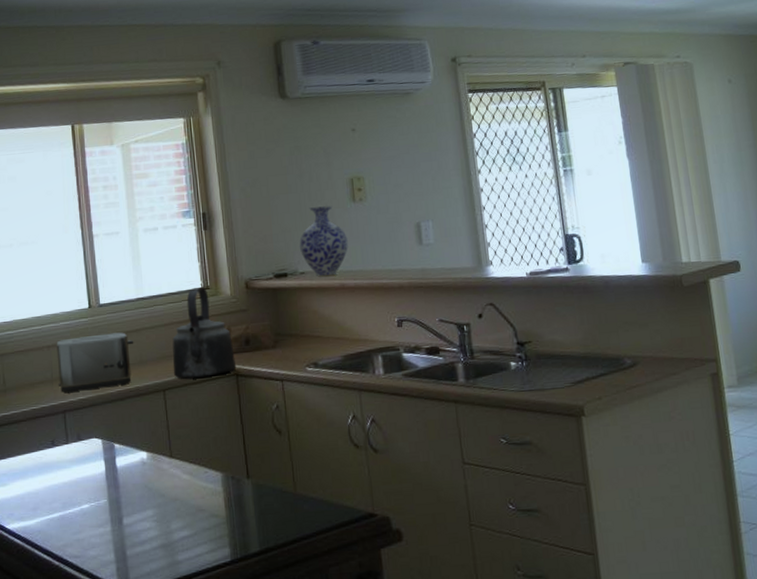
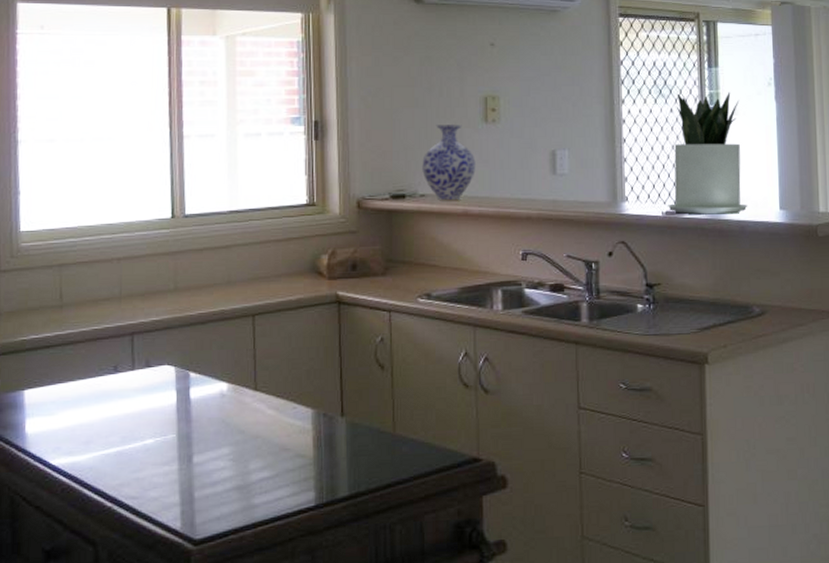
toaster: present [56,332,134,393] -> none [127,248,223,313]
kettle: present [172,287,236,379] -> none [266,203,338,304]
planter: none [530,153,610,273] -> present [668,92,748,215]

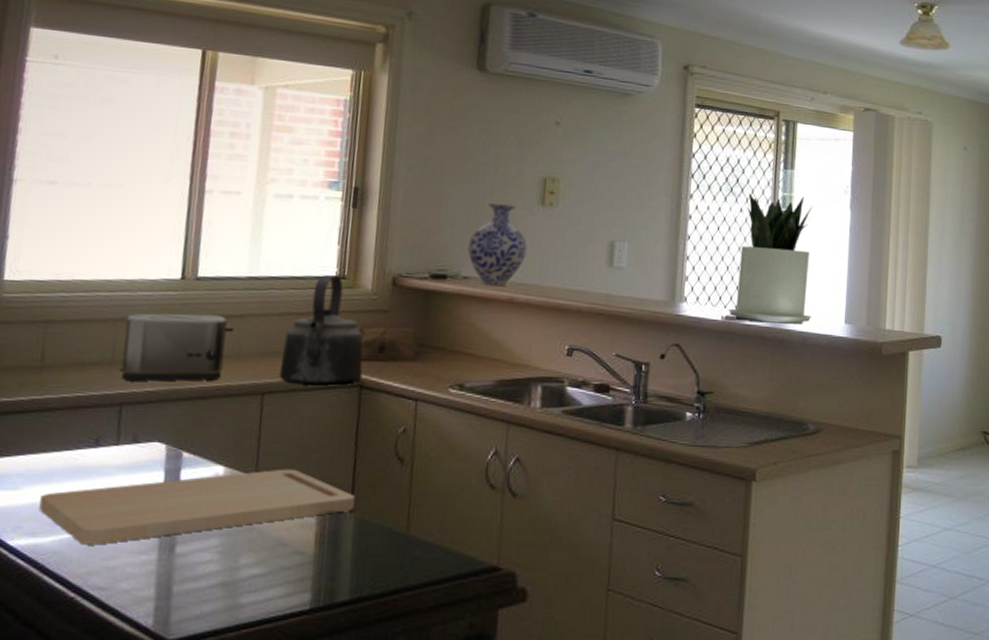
cutting board: none [73,381,344,460] -> present [39,468,355,545]
toaster: none [127,248,223,313] -> present [119,313,235,382]
kettle: none [266,203,338,304] -> present [279,275,363,385]

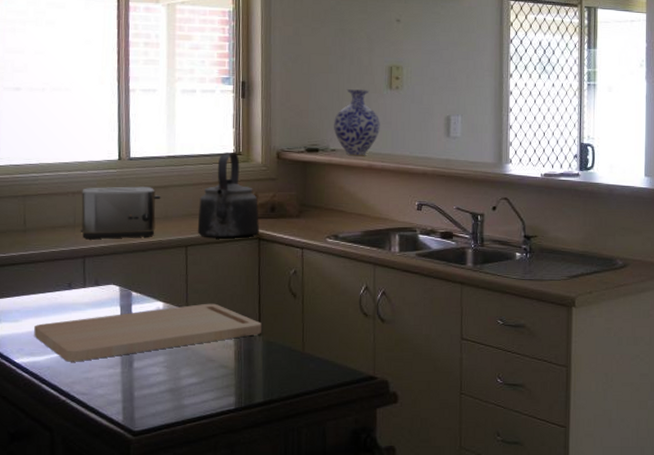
planter: present [728,193,813,324] -> none [546,70,617,178]

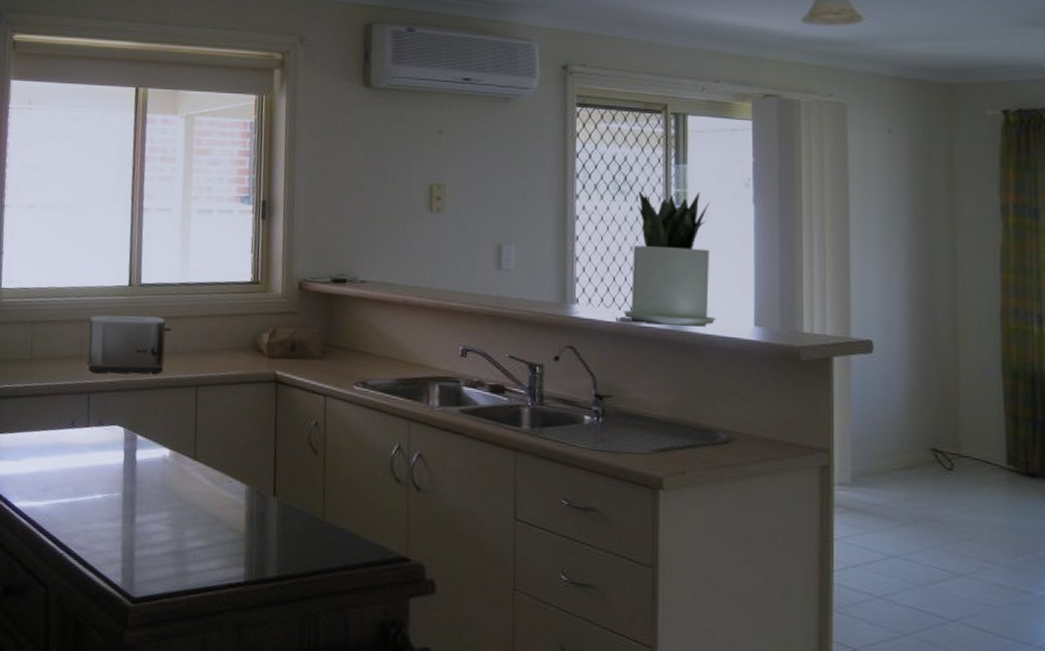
cutting board: present [34,303,262,362] -> none [34,453,277,511]
kettle: present [197,152,259,238] -> none [209,281,277,380]
vase: present [333,89,380,155] -> none [363,211,418,288]
planter: none [546,70,617,178] -> present [623,190,716,327]

